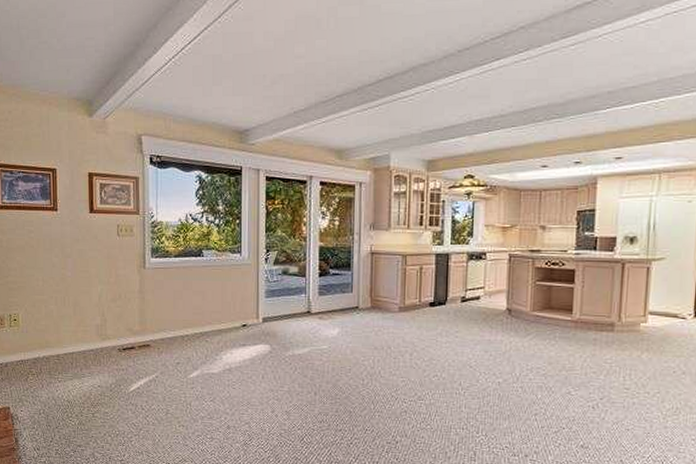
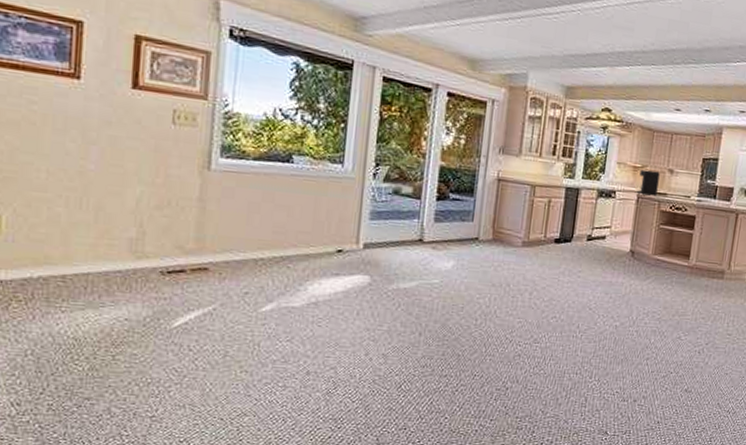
coffee maker: none [507,229,531,254] -> present [636,169,660,196]

